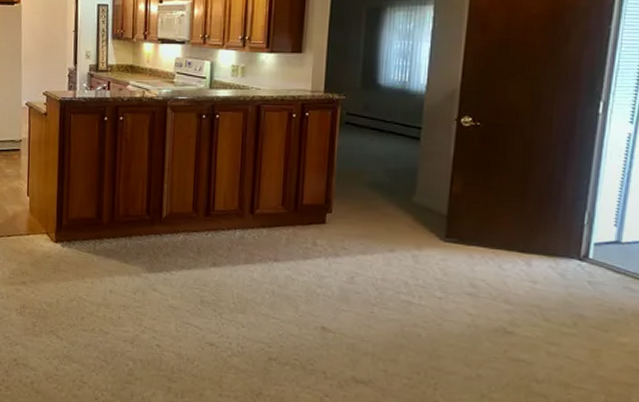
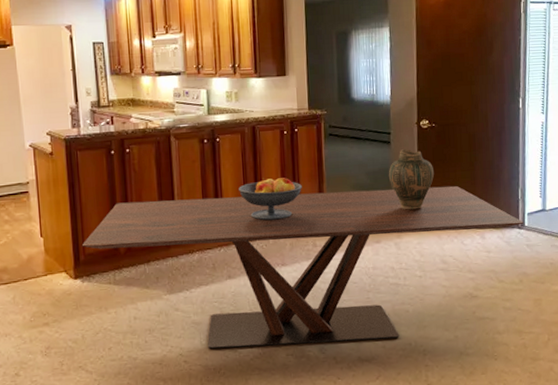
dining table: none [65,171,588,364] -> present [81,186,524,349]
fruit bowl: none [235,163,307,211] -> present [239,178,302,221]
vase: none [413,148,473,220] -> present [388,149,435,210]

